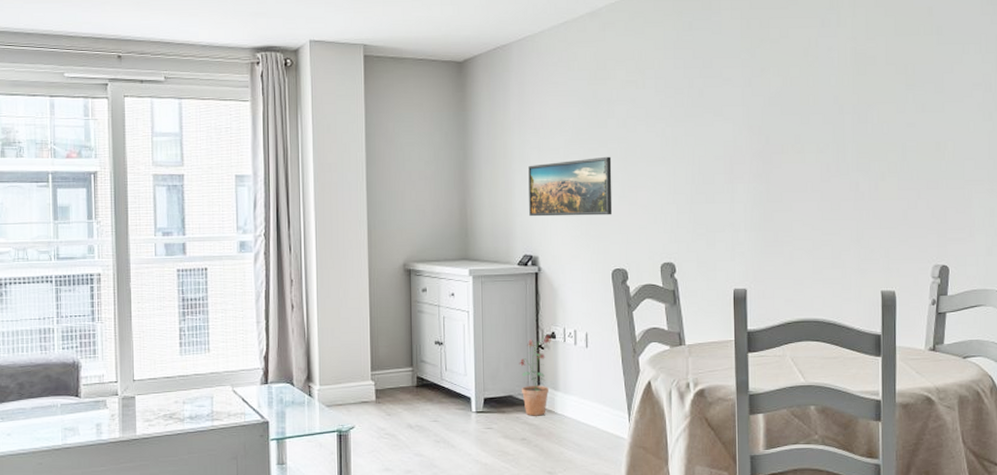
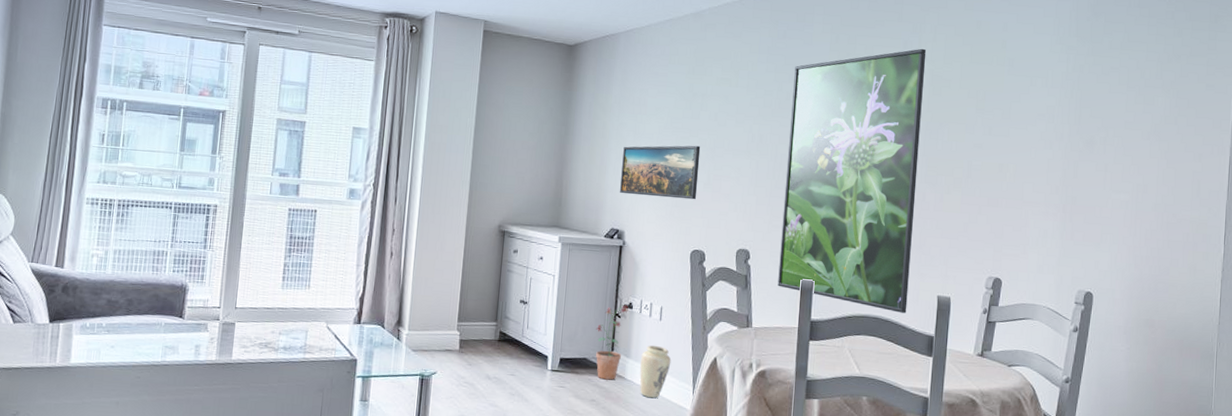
vase: none [570,374,603,431] -> present [639,345,672,399]
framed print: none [705,25,850,313] -> present [777,48,927,313]

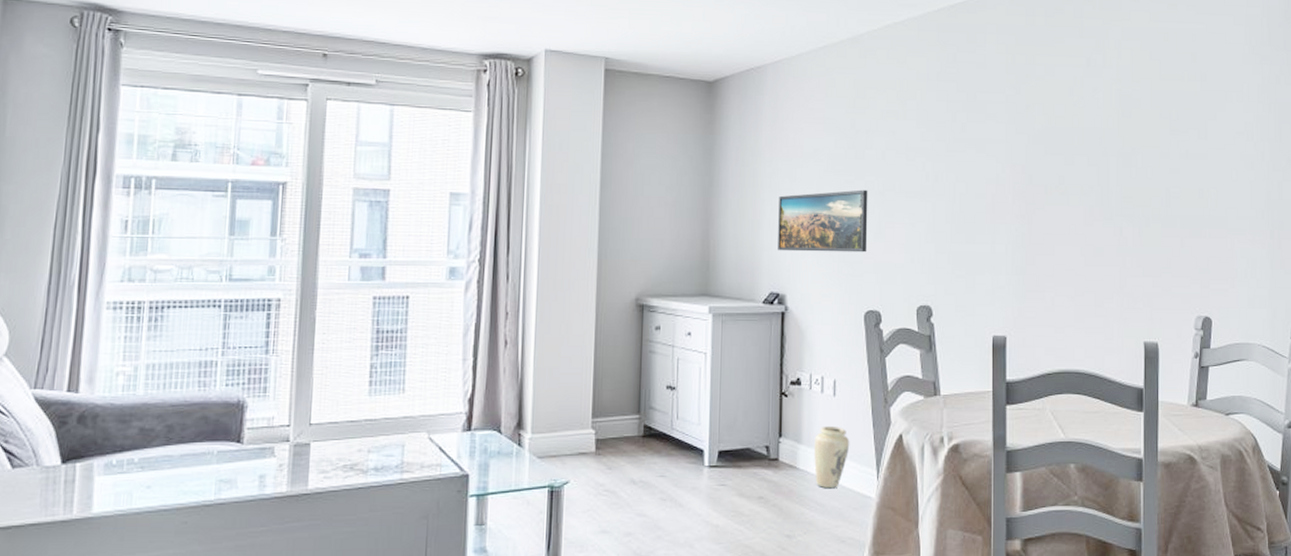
potted plant: present [596,304,629,380] -> none [759,381,797,472]
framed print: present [777,48,927,313] -> none [966,66,1112,365]

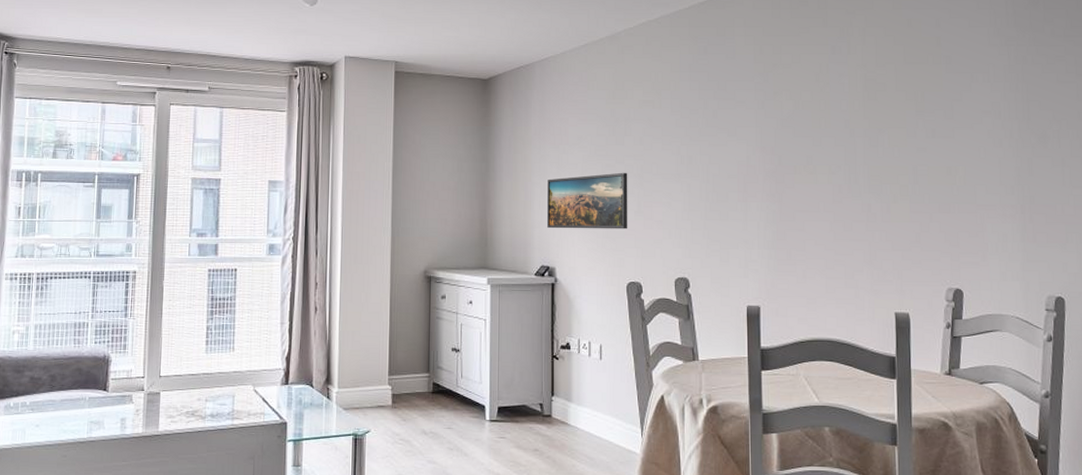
vase: present [814,425,850,489] -> none [583,386,616,444]

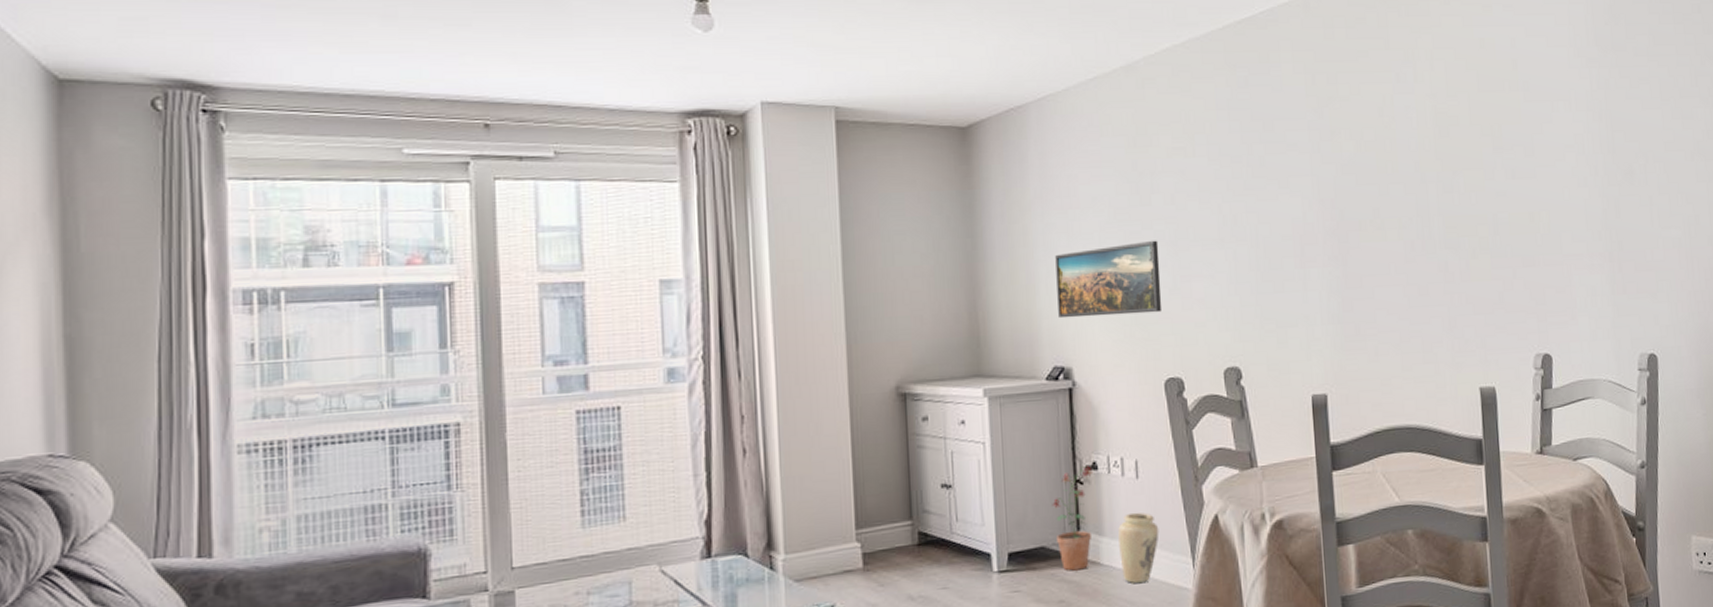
potted plant: none [533,345,567,427] -> present [1052,466,1094,571]
vase: none [583,386,616,444] -> present [1118,512,1159,584]

